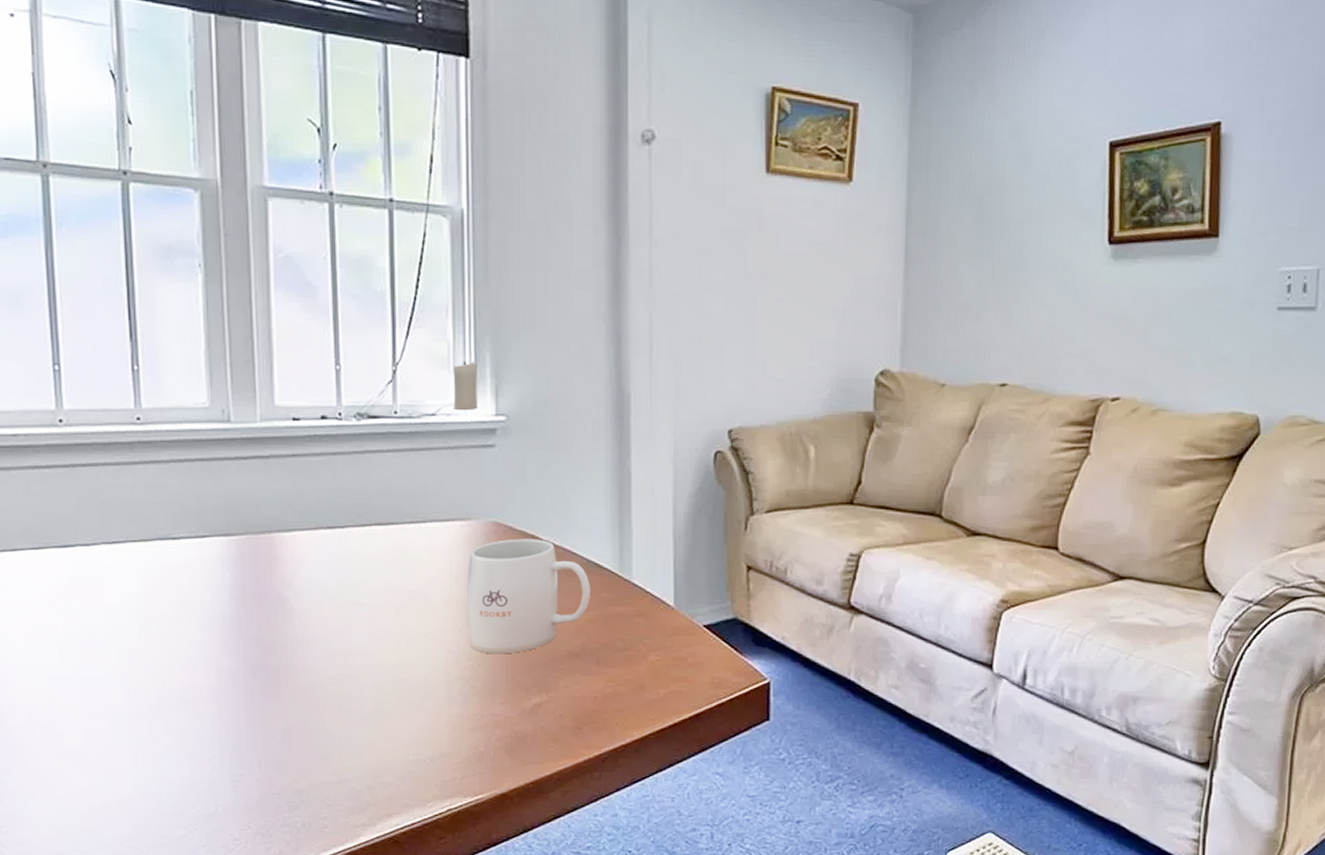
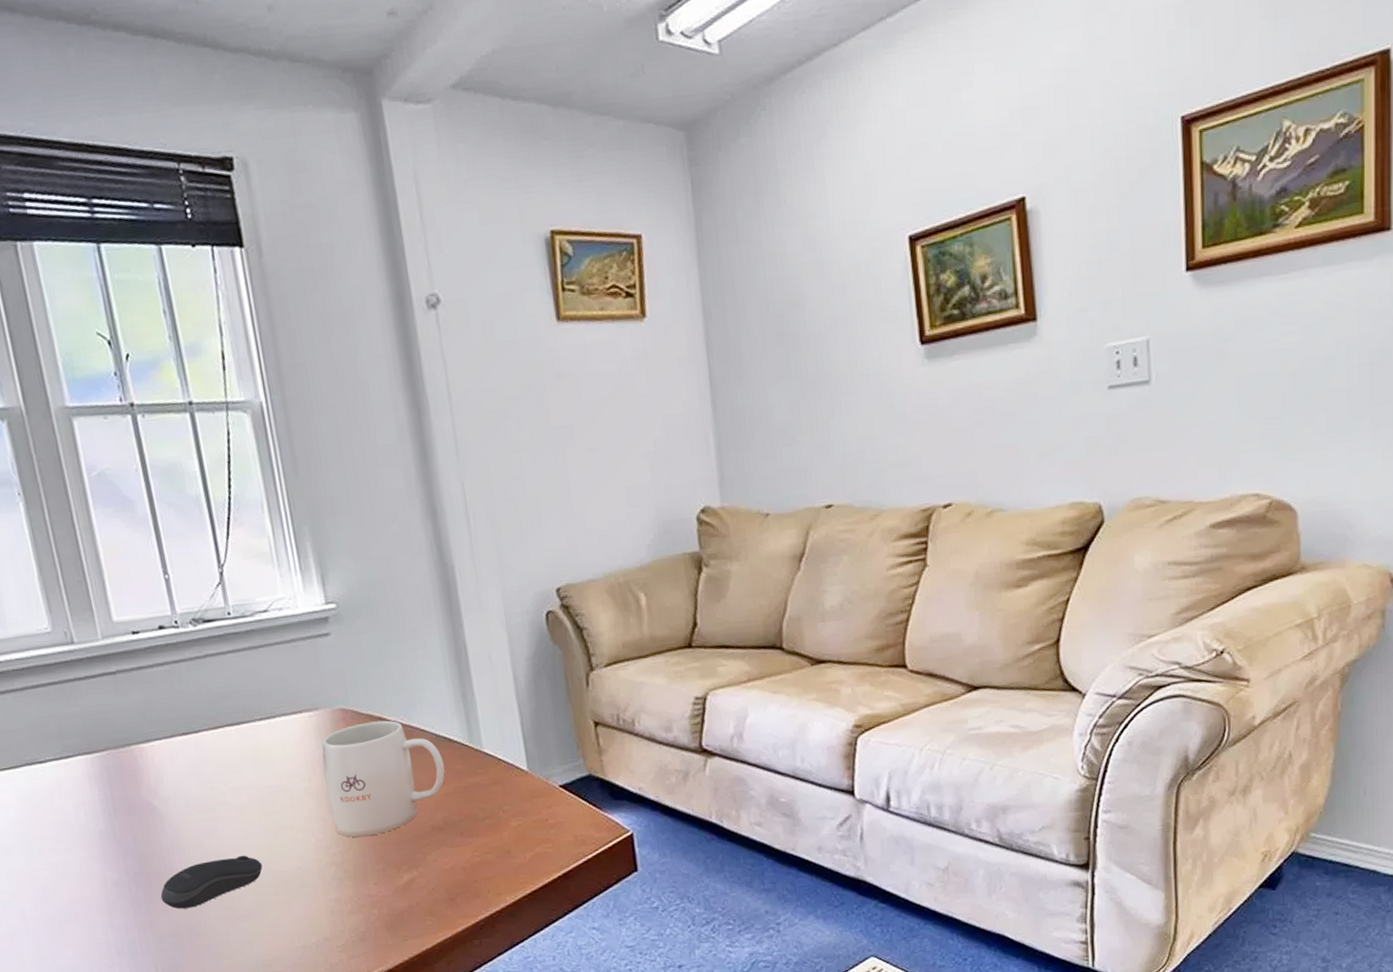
computer mouse: none [276,658,388,707] -> present [160,855,262,909]
candle: present [453,361,479,411] -> none [277,554,308,604]

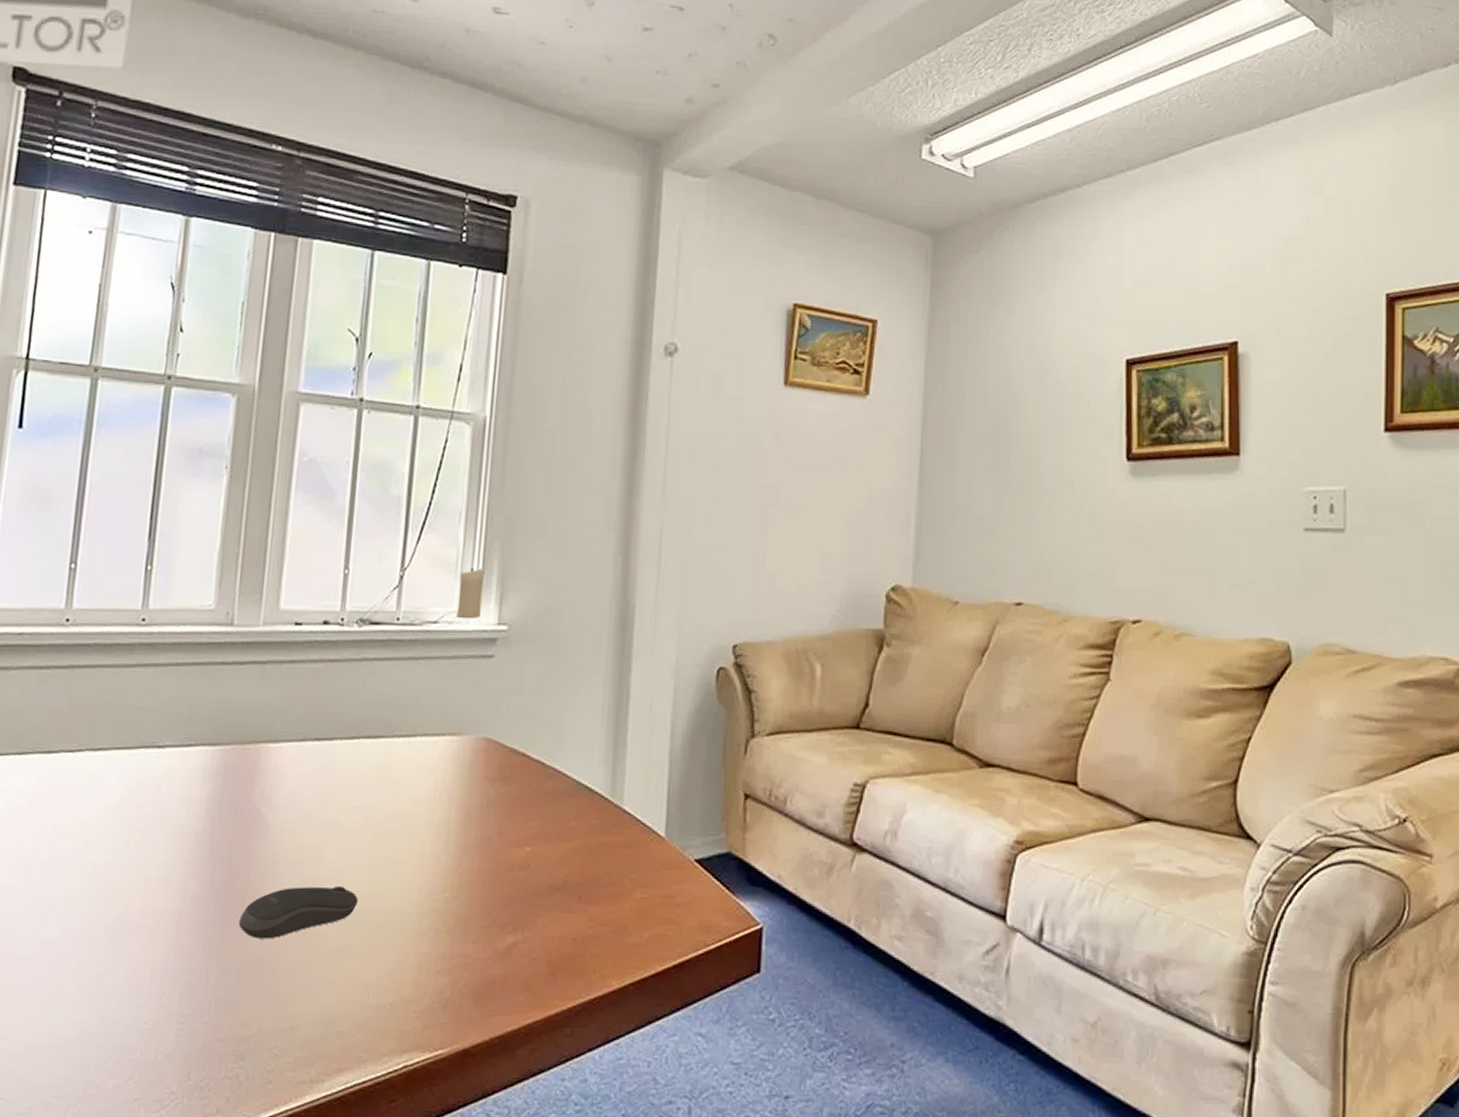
candle: none [277,554,308,604] -> present [456,567,486,619]
mug: present [321,720,445,838] -> none [446,756,579,886]

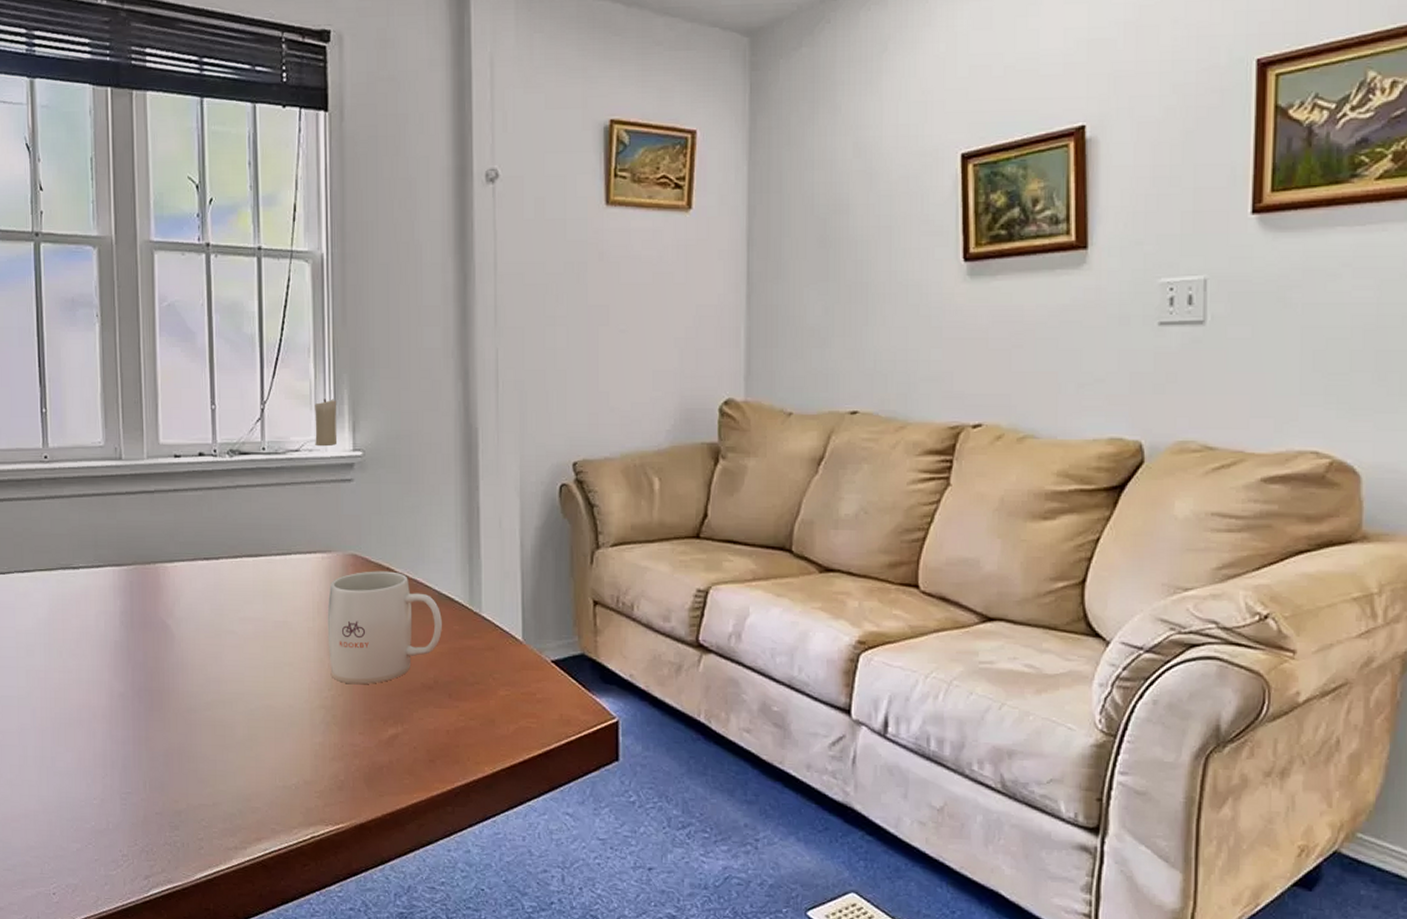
computer mouse: present [238,885,358,939] -> none [159,685,257,731]
mug: none [446,756,579,886] -> present [327,571,443,685]

